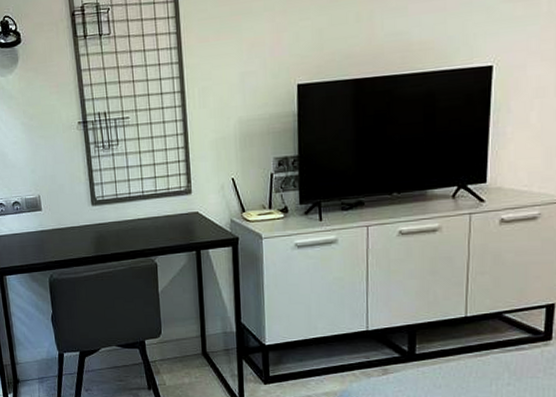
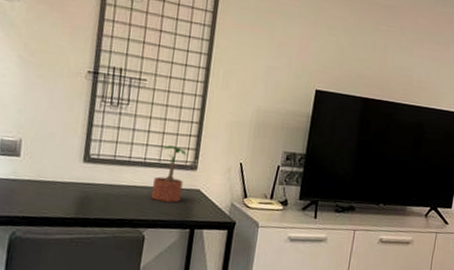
potted plant: none [154,174,182,229] -> present [151,145,188,203]

